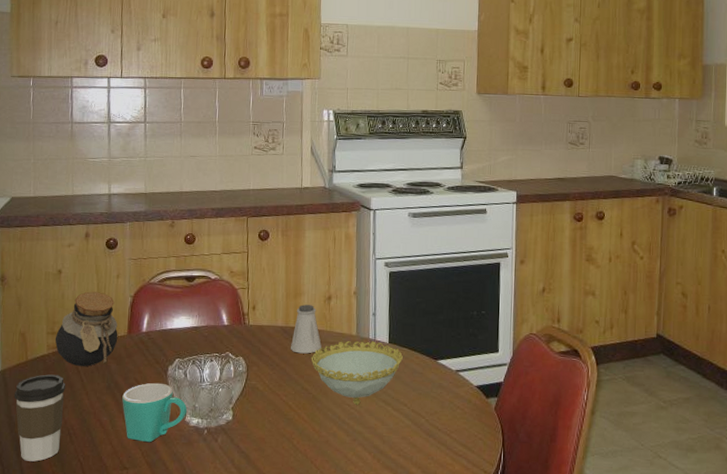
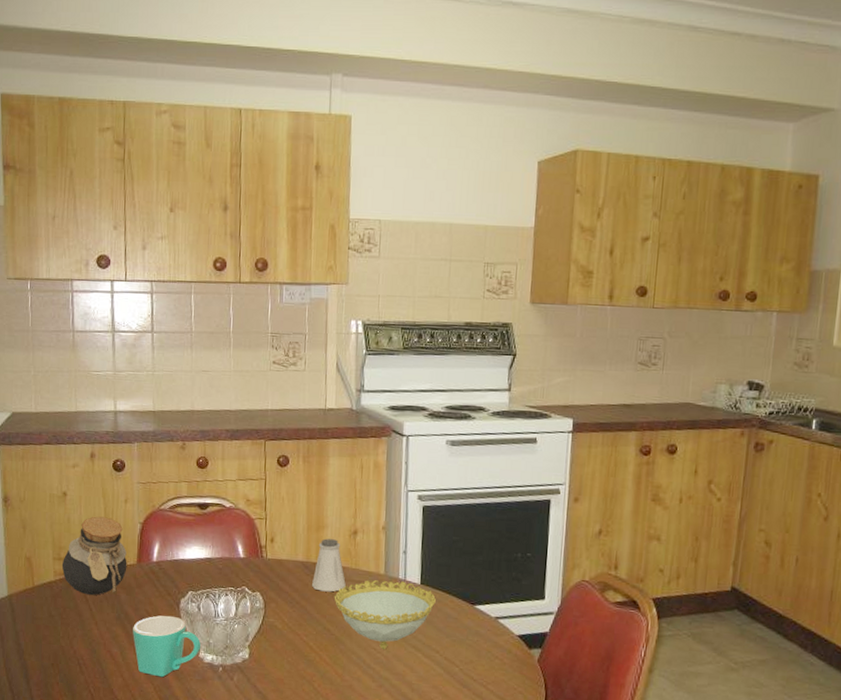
coffee cup: present [14,374,66,462] -> none [21,601,75,690]

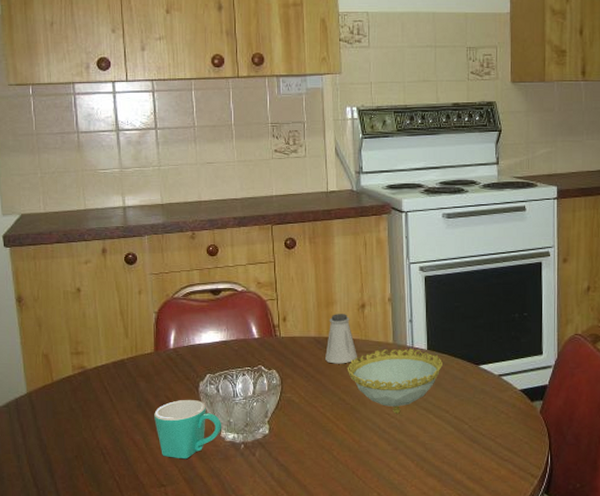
jar: present [61,516,127,596] -> none [79,309,145,386]

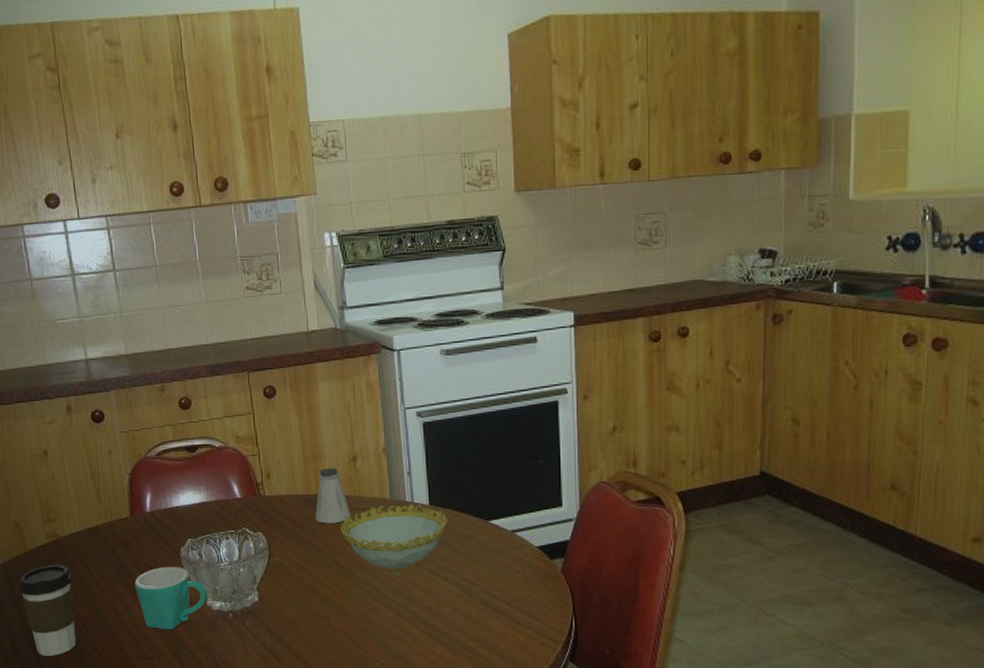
coffee cup: none [42,395,95,482] -> present [18,565,76,656]

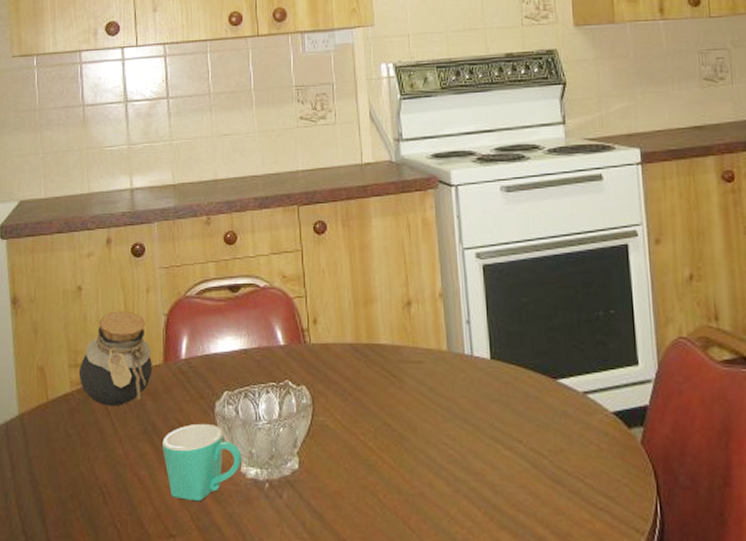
coffee cup: present [18,565,76,656] -> none [34,418,95,530]
jar: none [52,472,121,555] -> present [78,311,153,407]
saltshaker: present [315,468,351,524] -> none [365,314,404,378]
decorative bowl: present [340,504,447,578] -> none [391,357,511,445]

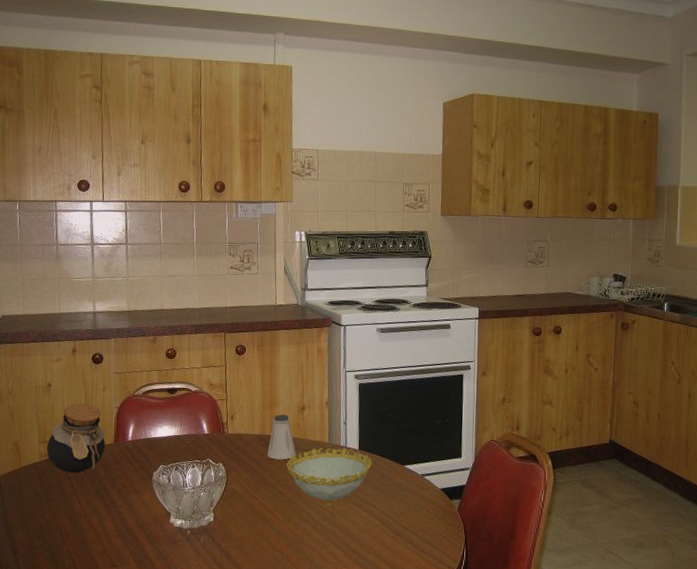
mug: present [162,423,241,502] -> none [110,487,171,542]
saltshaker: none [365,314,404,378] -> present [267,414,296,460]
decorative bowl: none [391,357,511,445] -> present [286,447,372,508]

